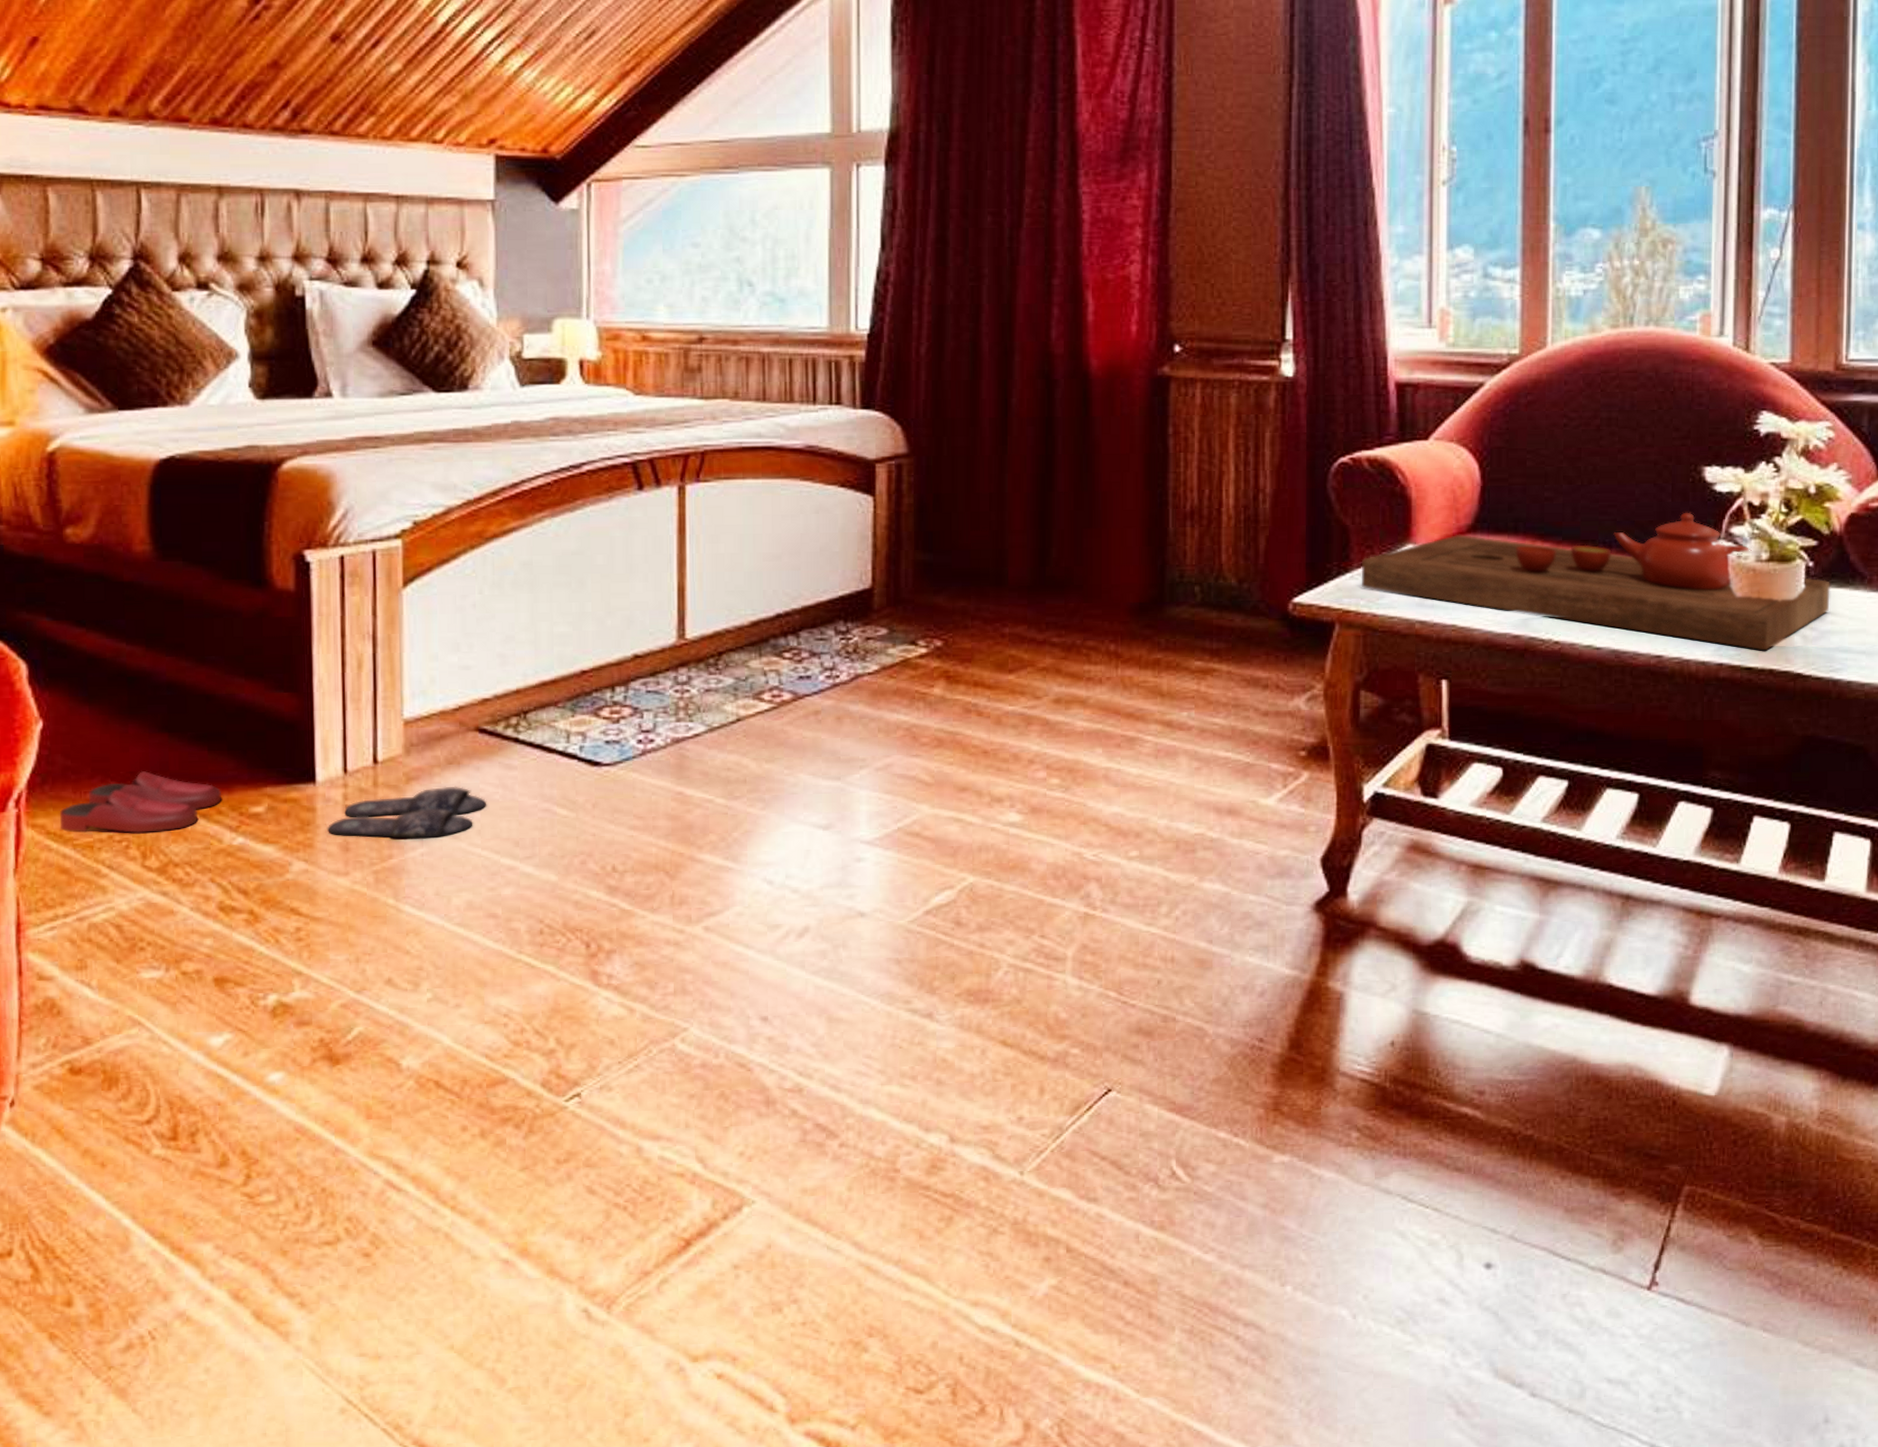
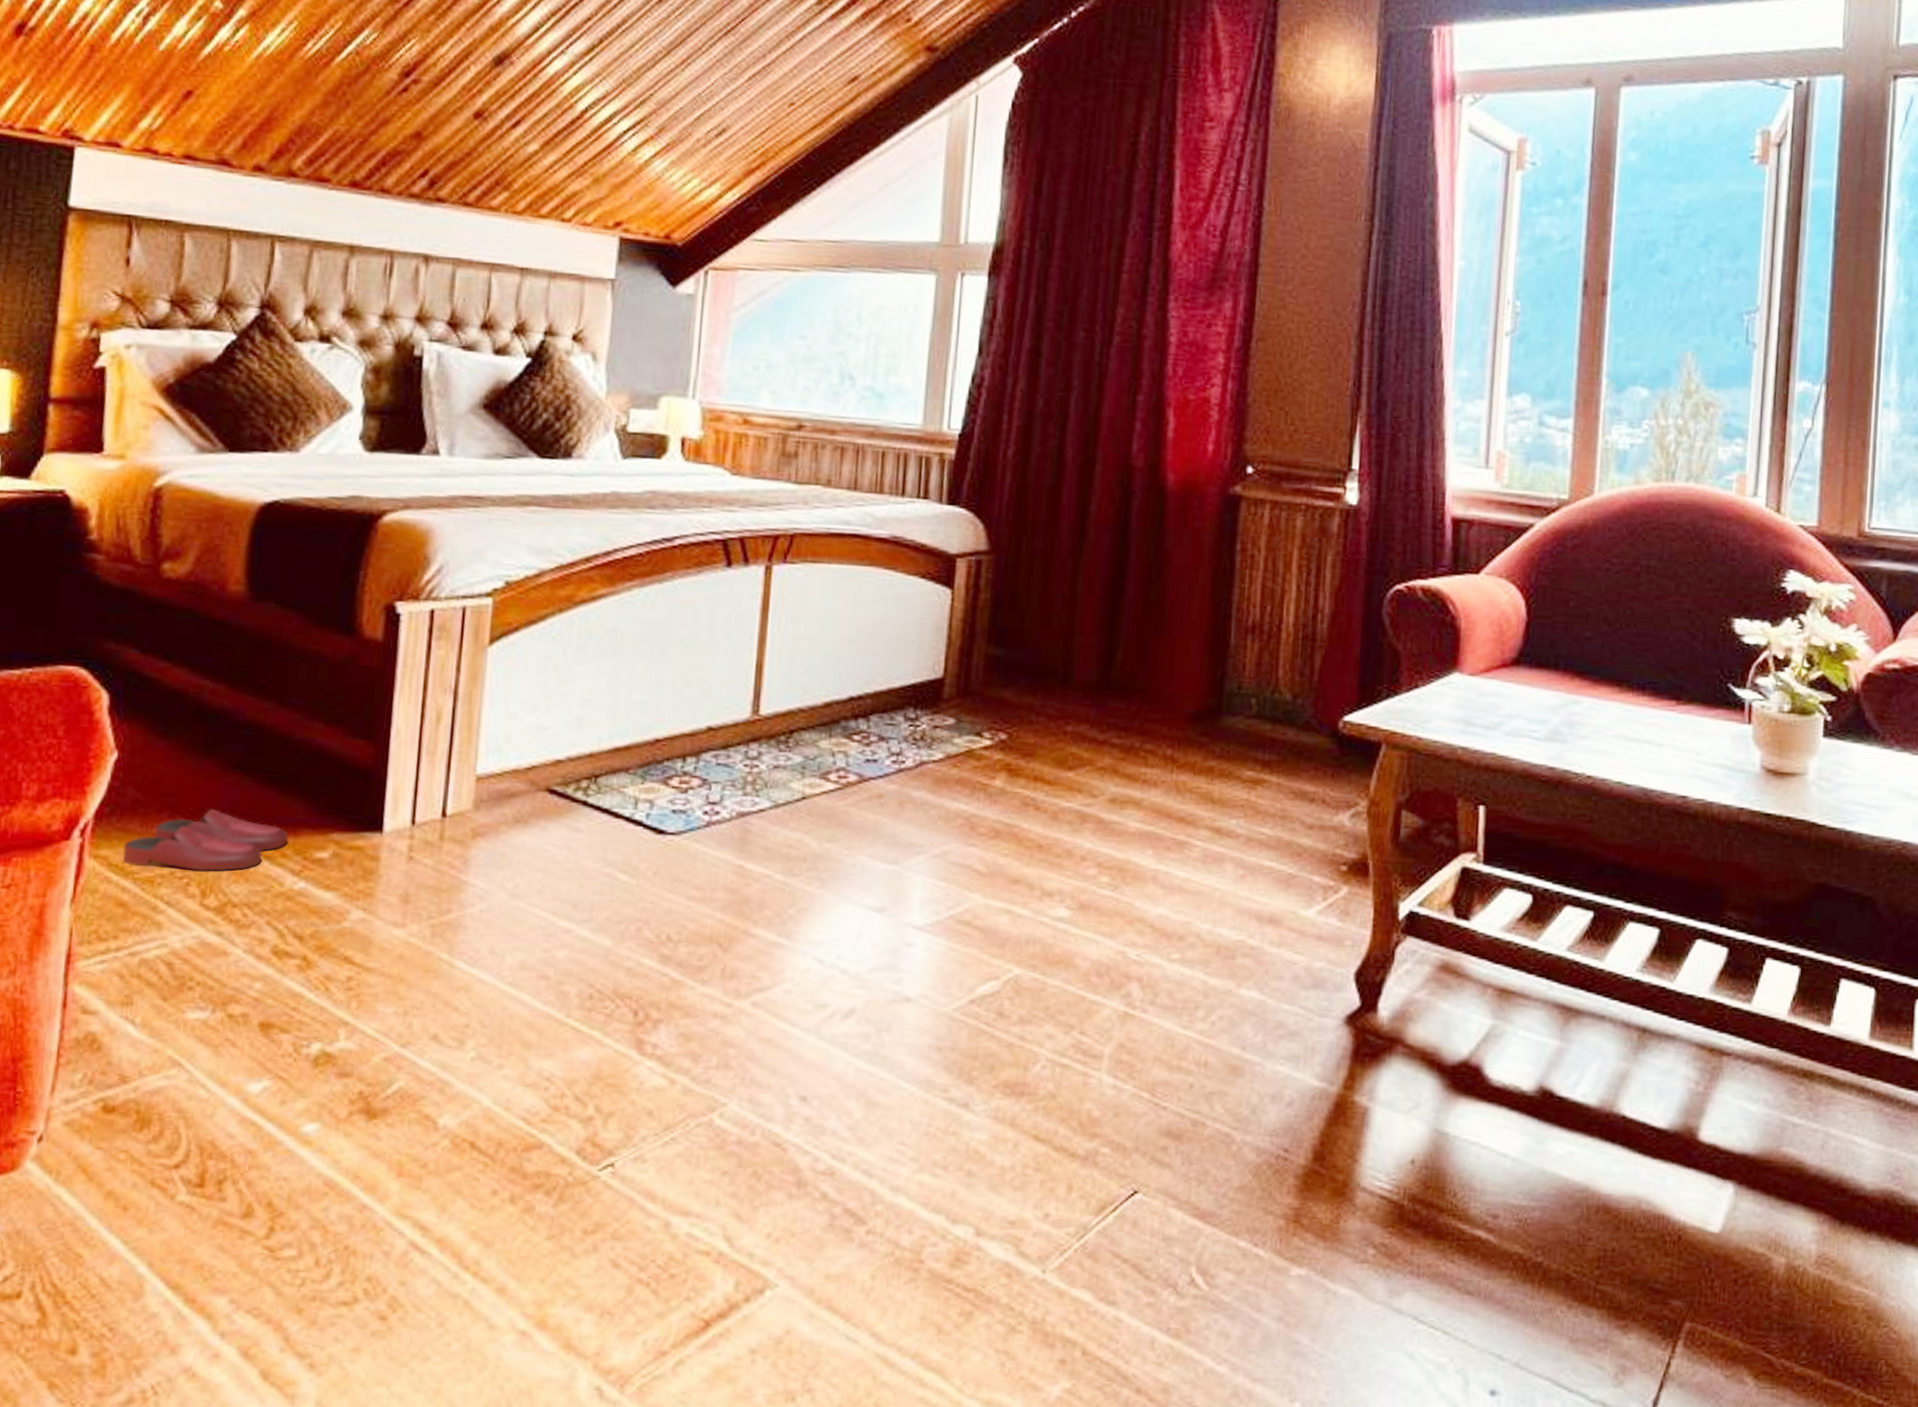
slippers: present [326,786,487,839] -> none [388,844,550,895]
tea set: present [1361,512,1830,651] -> none [1408,660,1846,799]

